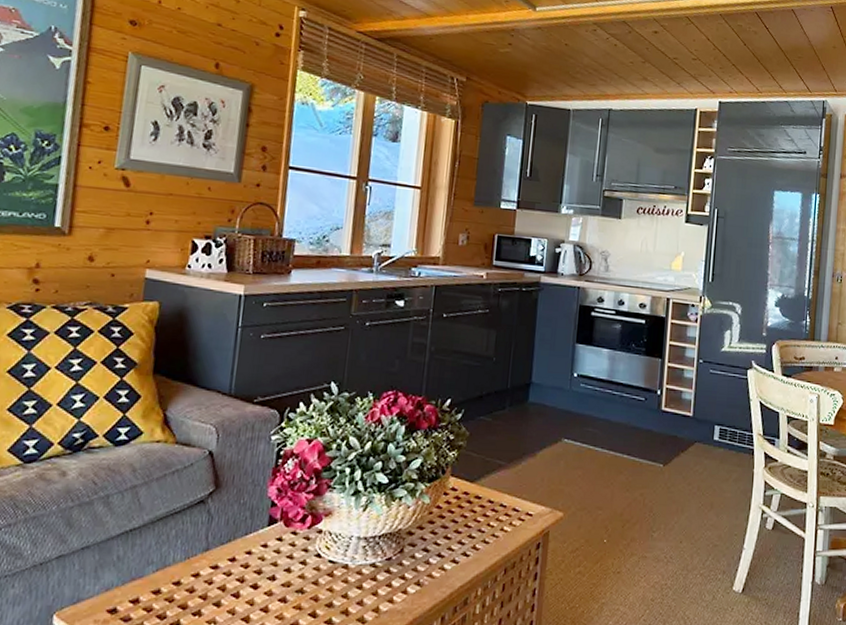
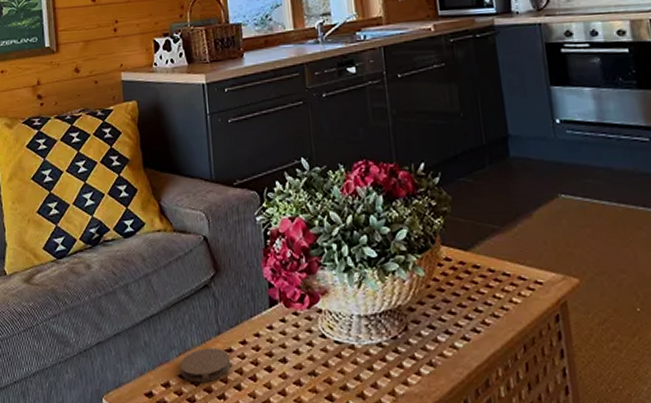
coaster: none [154,564,216,600] -> present [179,348,231,383]

